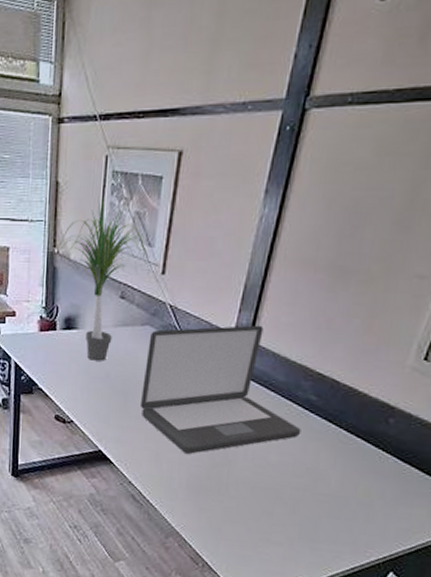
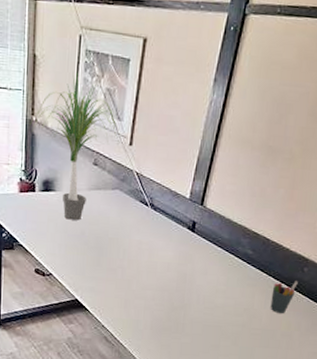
laptop: present [141,325,301,454] -> none [112,192,241,300]
pen holder: none [341,435,381,476] -> present [270,281,298,313]

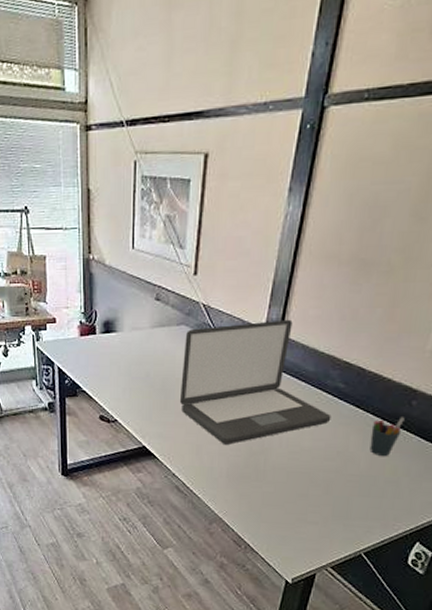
potted plant: present [30,72,122,221] -> none [87,201,185,362]
laptop: none [112,192,241,300] -> present [180,319,331,445]

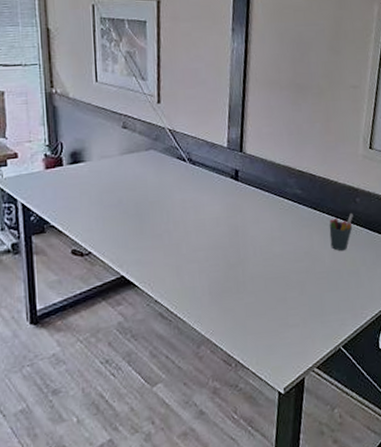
laptop: present [180,319,331,445] -> none [154,137,295,261]

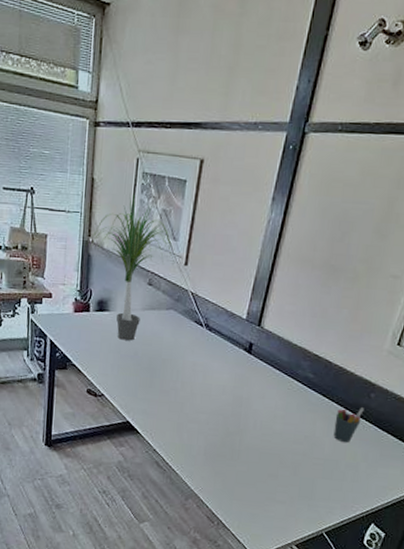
potted plant: none [49,39,149,190] -> present [86,194,177,341]

